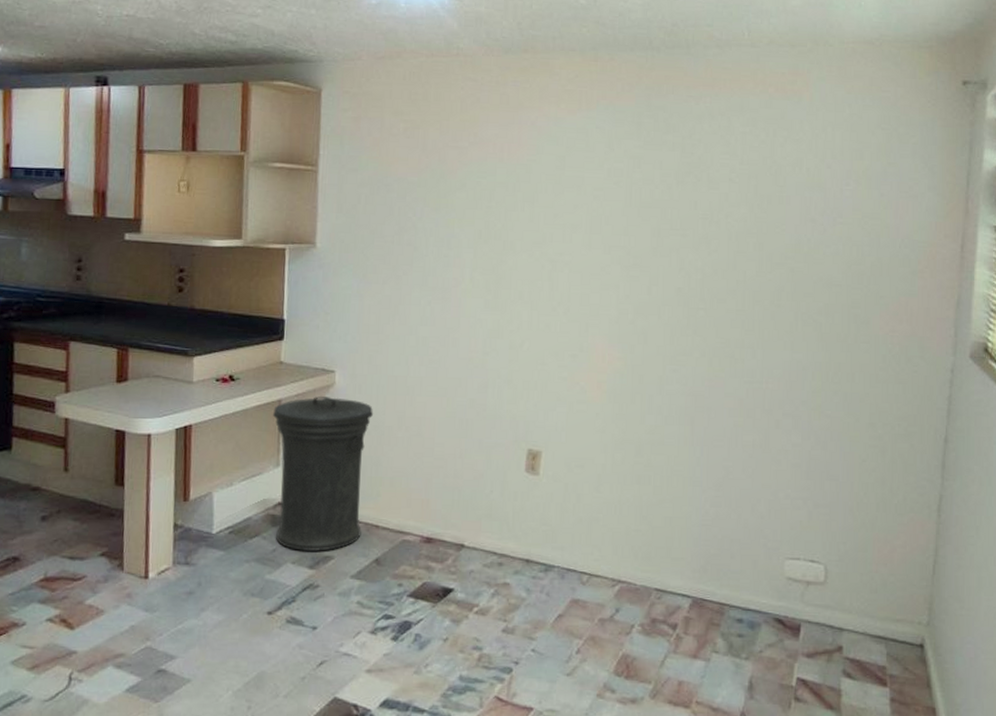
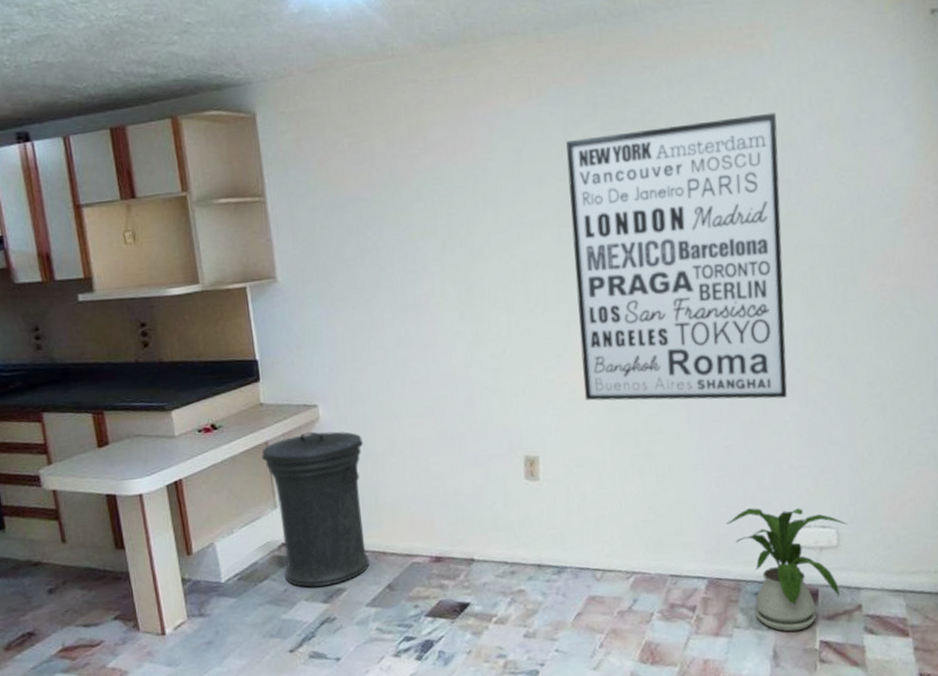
wall art: none [594,153,809,427] -> present [566,112,788,401]
house plant: none [717,532,836,664] -> present [726,508,847,632]

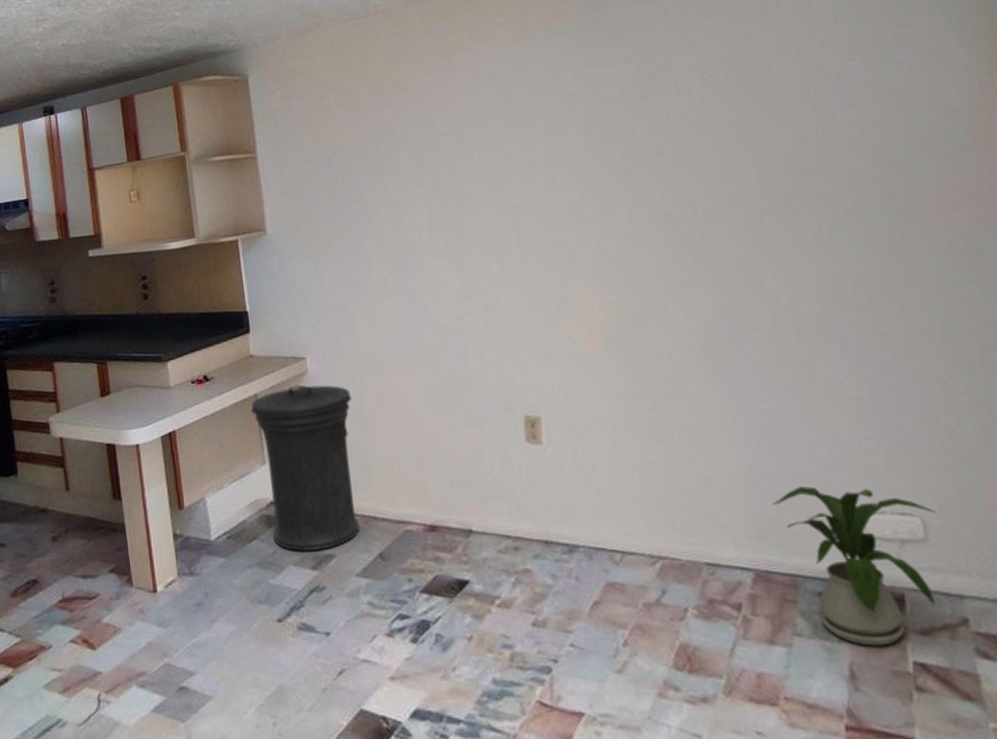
wall art: present [566,112,788,401] -> none [555,35,838,356]

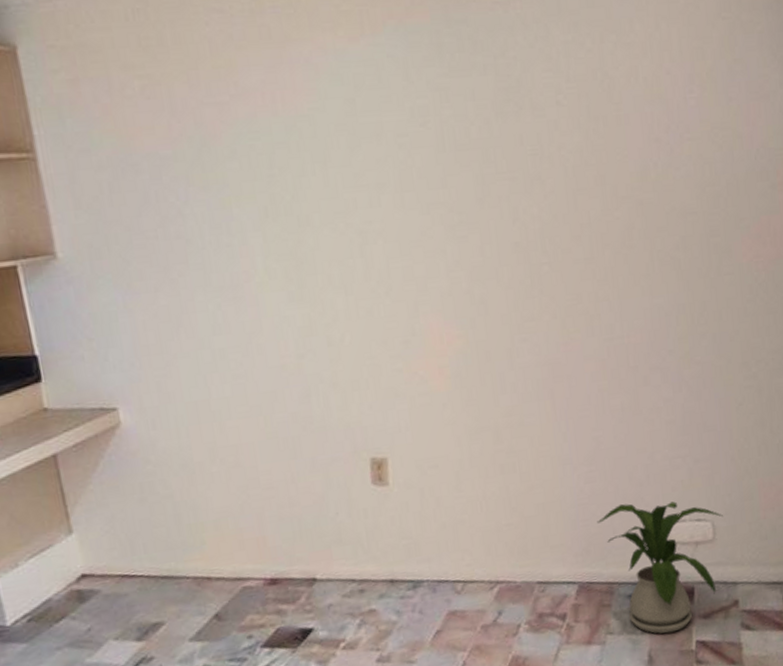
trash can: present [251,384,360,552] -> none [49,438,192,624]

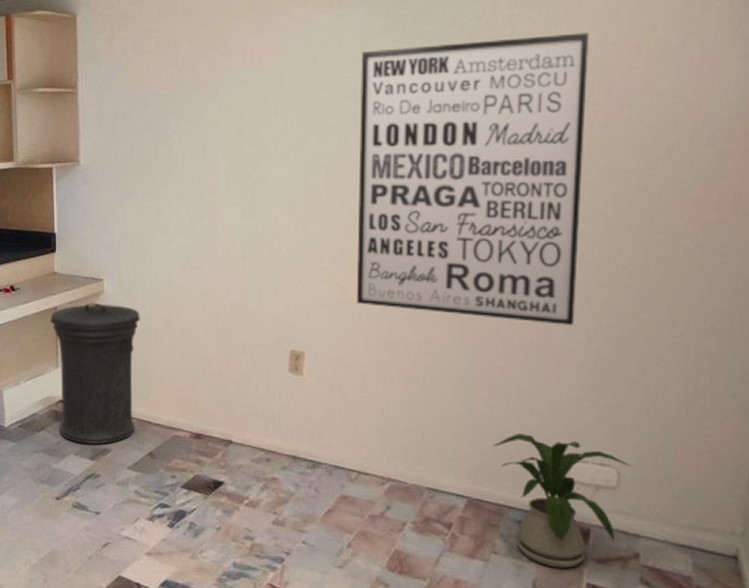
trash can: none [49,438,192,624] -> present [51,302,141,445]
wall art: none [407,61,660,393] -> present [356,32,590,325]

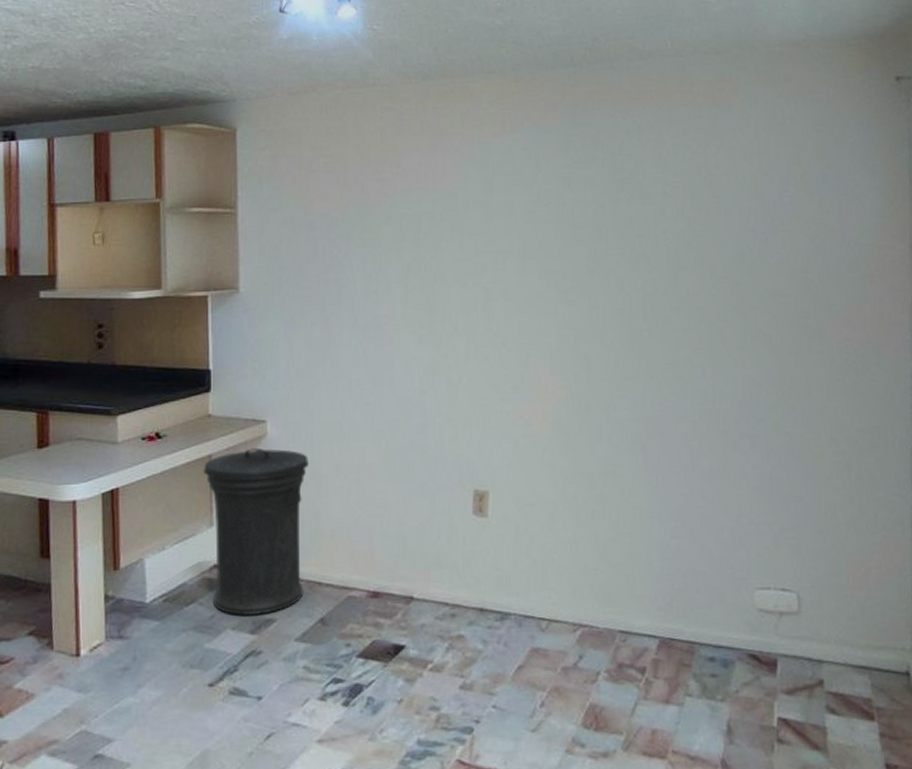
wall art: present [356,32,590,325] -> none [536,163,749,449]
house plant: present [493,433,630,568] -> none [681,564,809,705]

